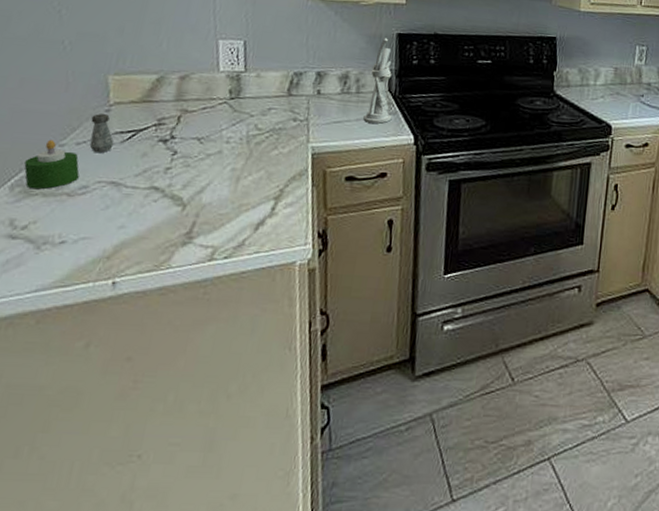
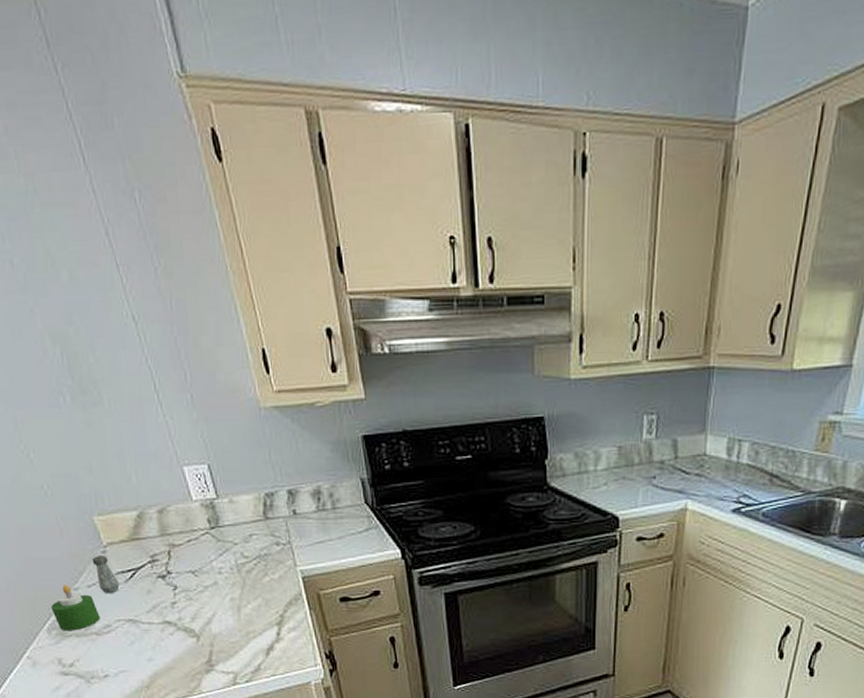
utensil holder: present [363,38,392,124] -> none [342,443,374,540]

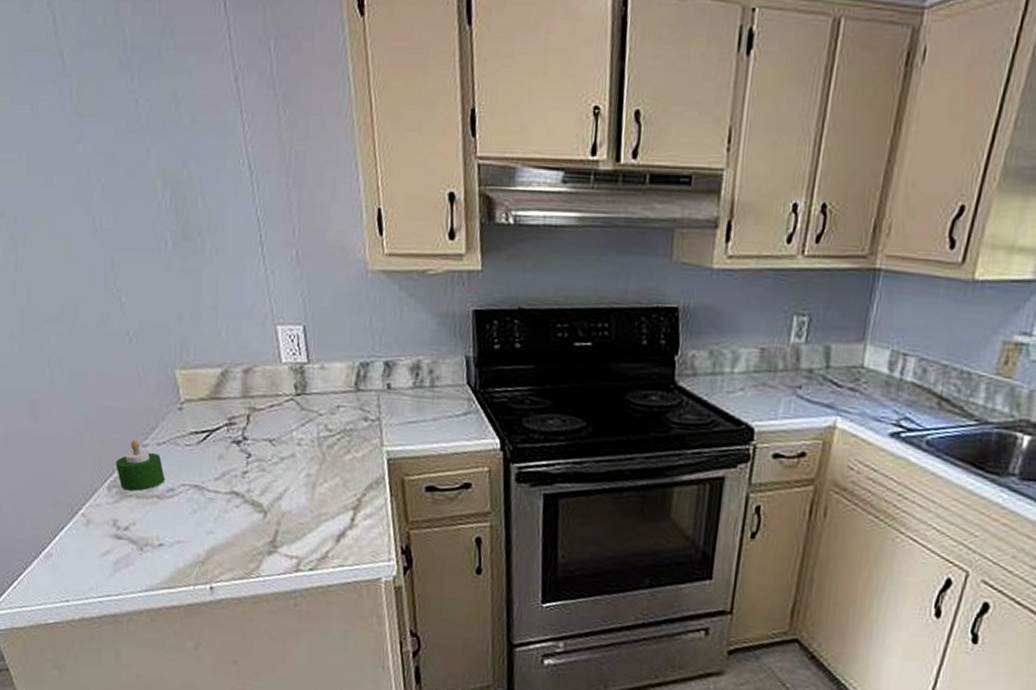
salt shaker: present [92,556,120,594] -> none [166,412,191,455]

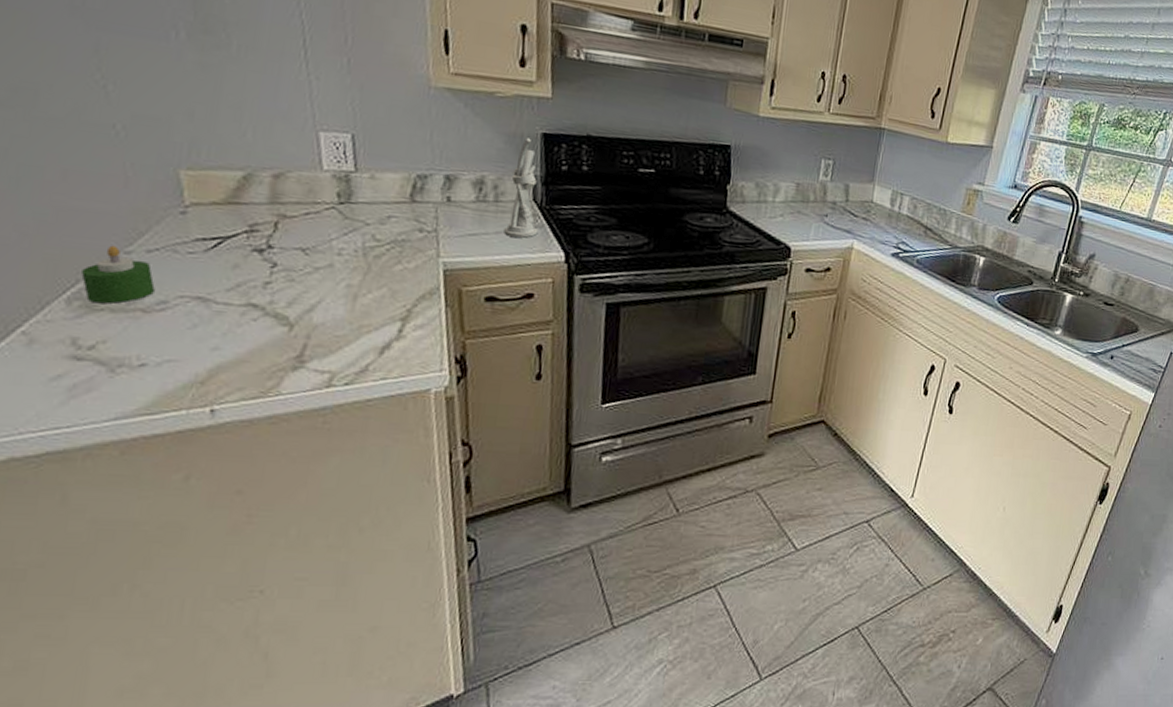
utensil holder: none [440,316,473,424] -> present [504,138,539,238]

